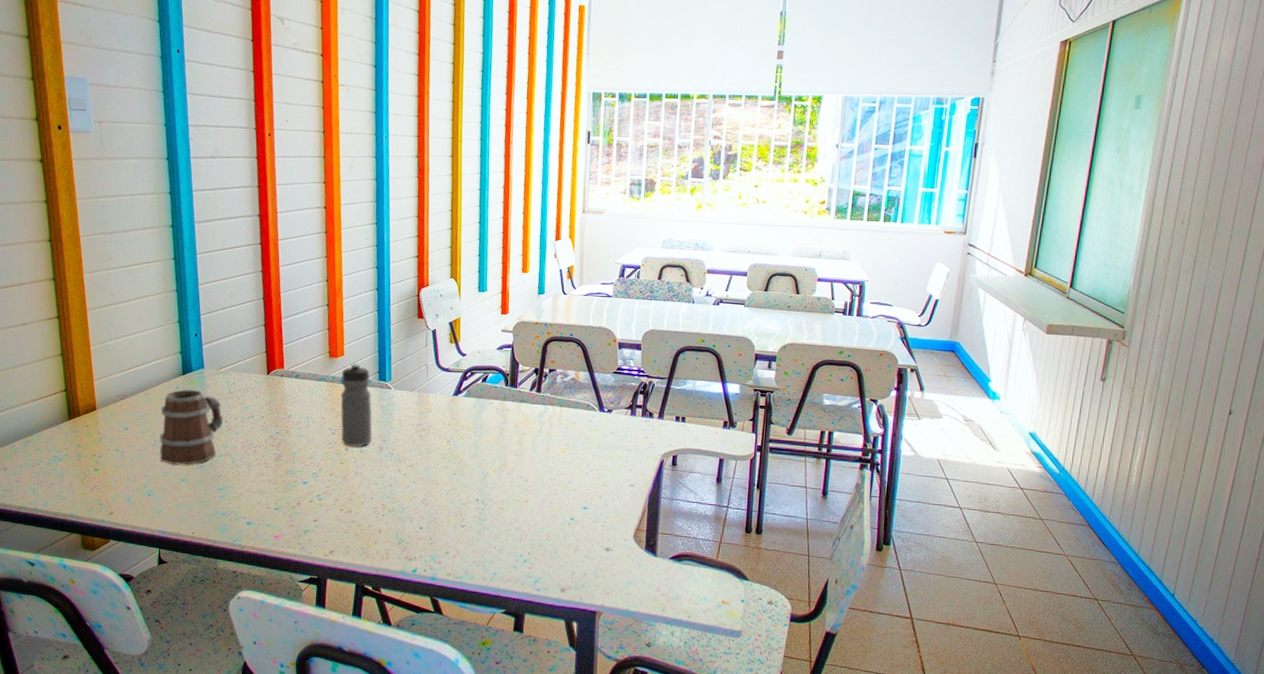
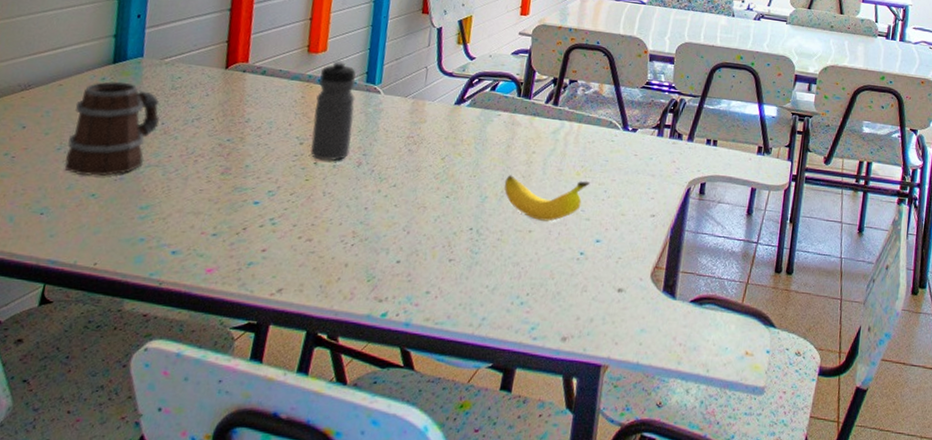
banana: none [501,454,575,492] -> present [504,175,591,222]

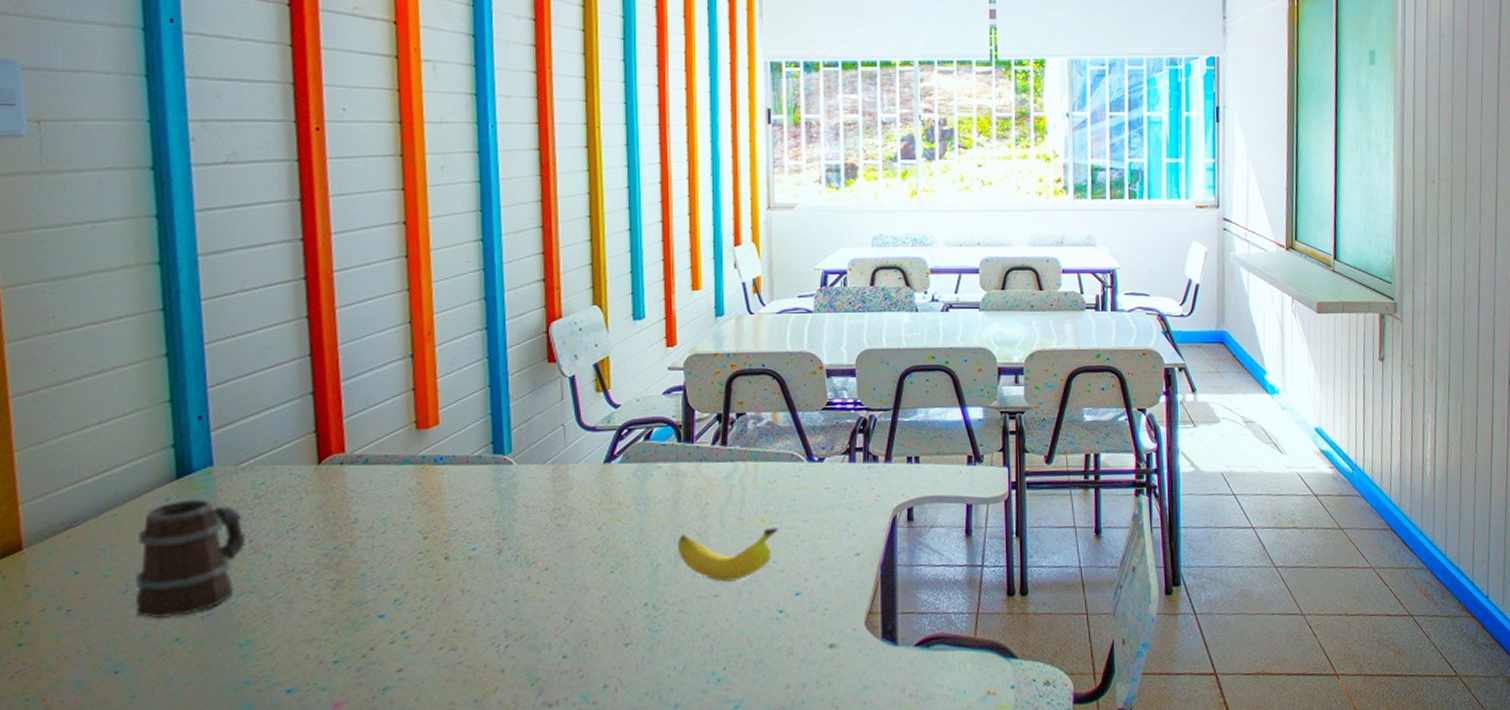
water bottle: present [310,59,357,162] -> none [435,431,486,554]

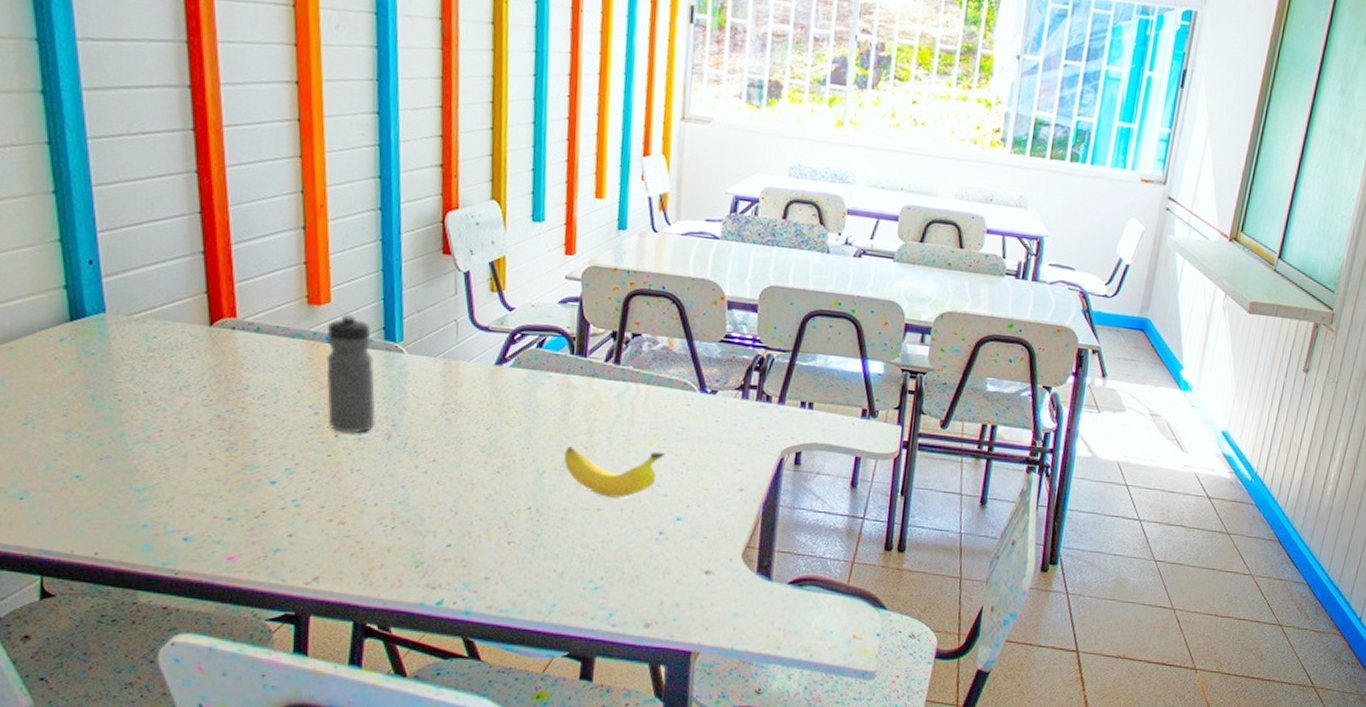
mug: present [134,499,247,618] -> none [34,343,141,455]
water bottle: none [435,431,486,554] -> present [326,312,376,434]

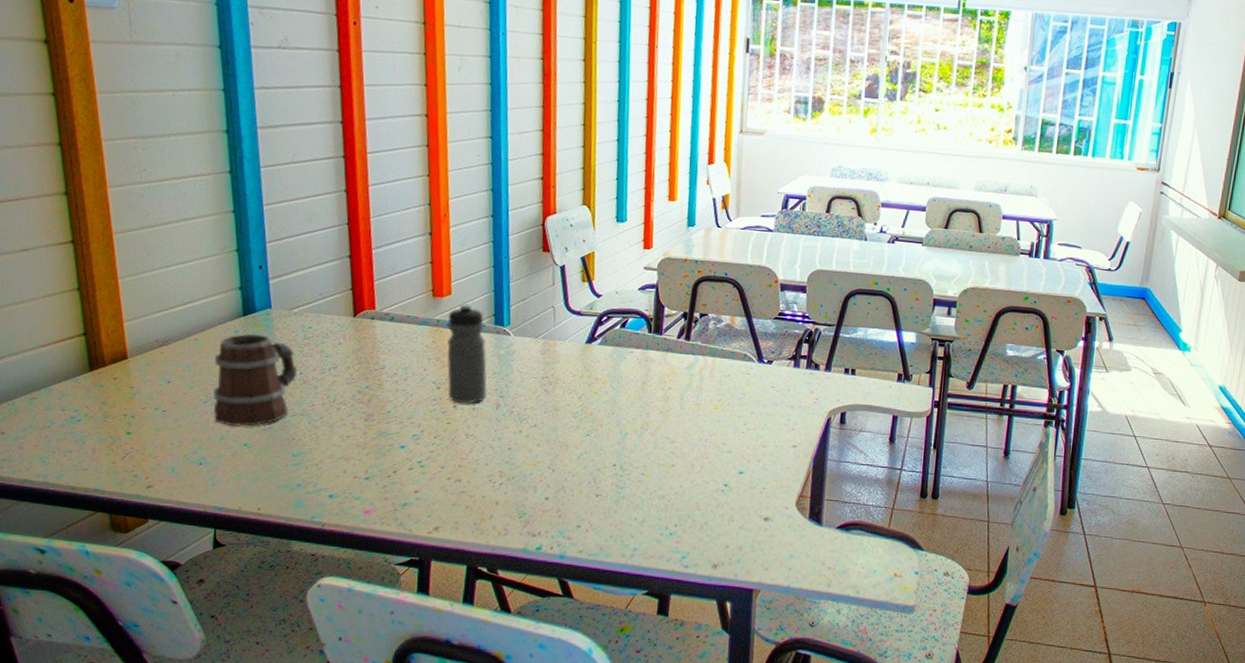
mug: none [34,343,141,455] -> present [213,334,298,427]
banana: present [563,446,666,498] -> none [643,411,730,455]

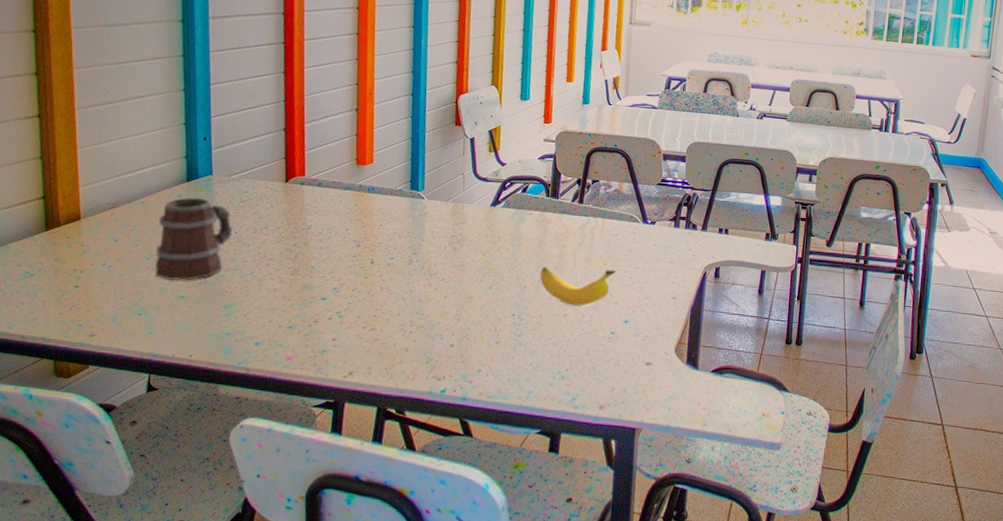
water bottle: present [447,302,487,405] -> none [366,170,403,261]
banana: none [643,411,730,455] -> present [540,267,617,306]

